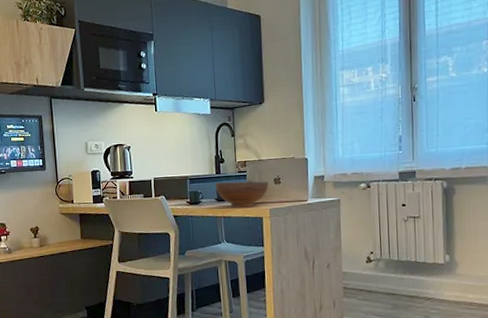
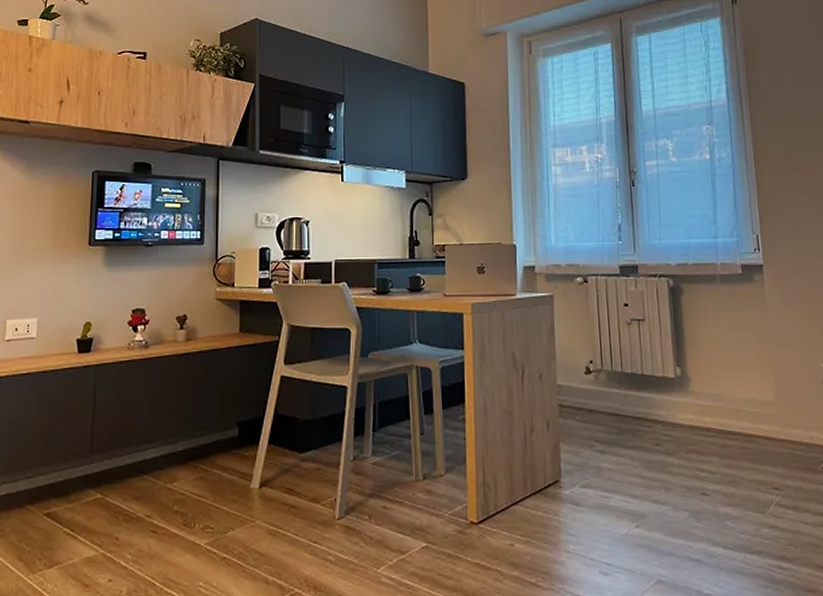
bowl: present [215,181,269,208] -> none [408,268,471,301]

